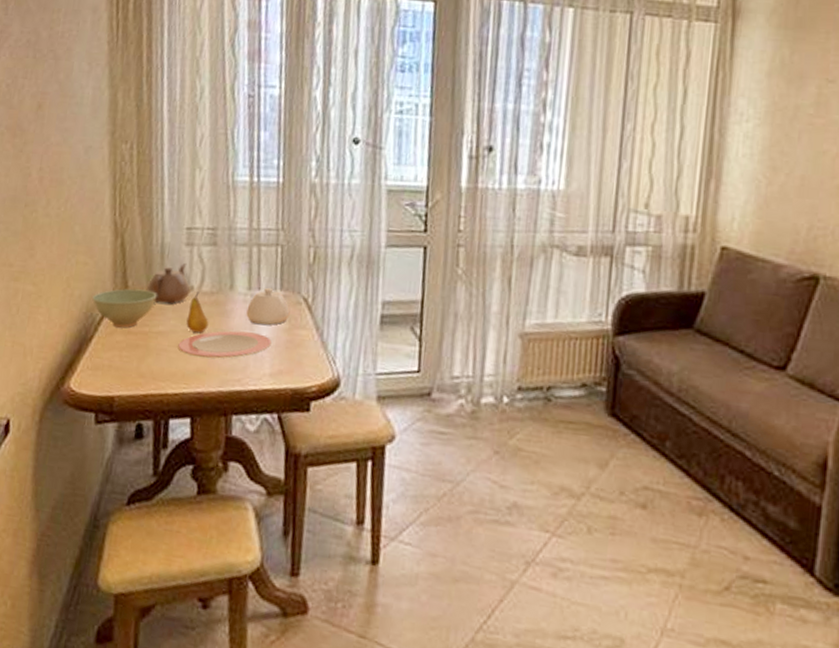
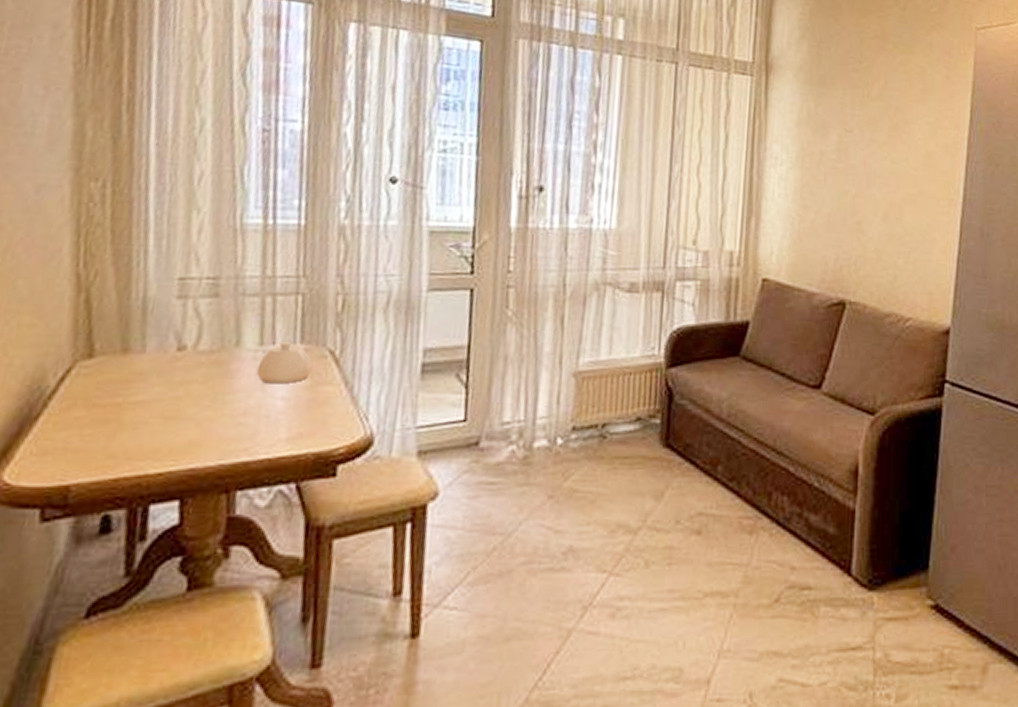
bowl: present [92,288,157,328] -> none [40,352,136,401]
teapot: present [146,263,191,304] -> none [120,319,183,368]
plate: present [178,330,272,359] -> none [163,393,289,428]
fruit: present [186,292,209,333] -> none [175,351,207,399]

